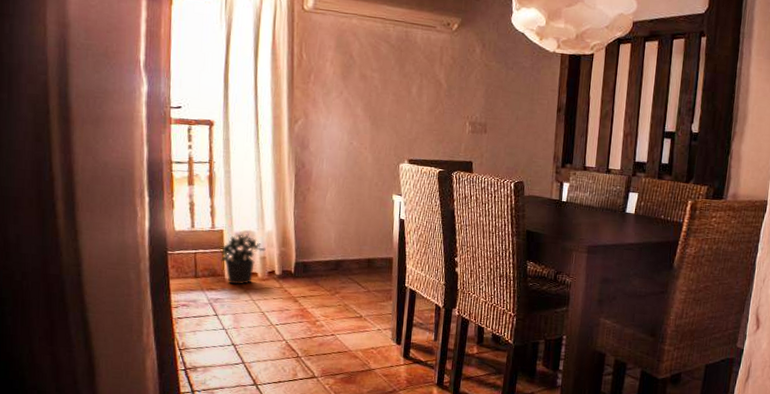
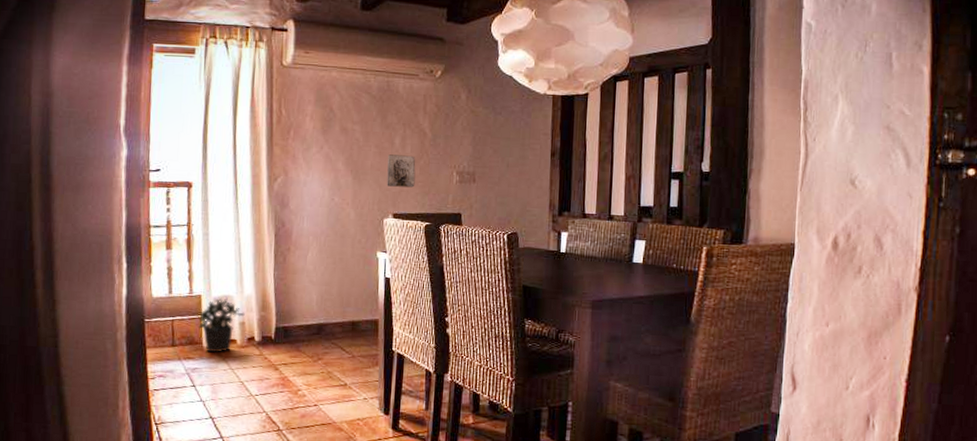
wall relief: none [403,103,431,135] -> present [387,154,416,188]

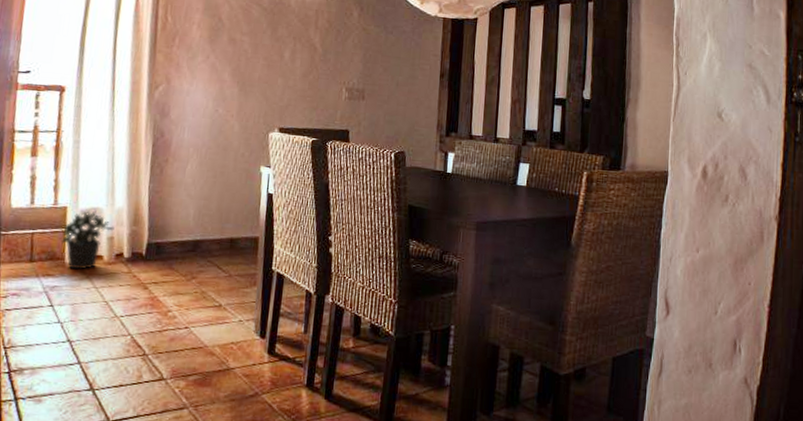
wall relief: present [387,154,416,188] -> none [274,67,305,102]

